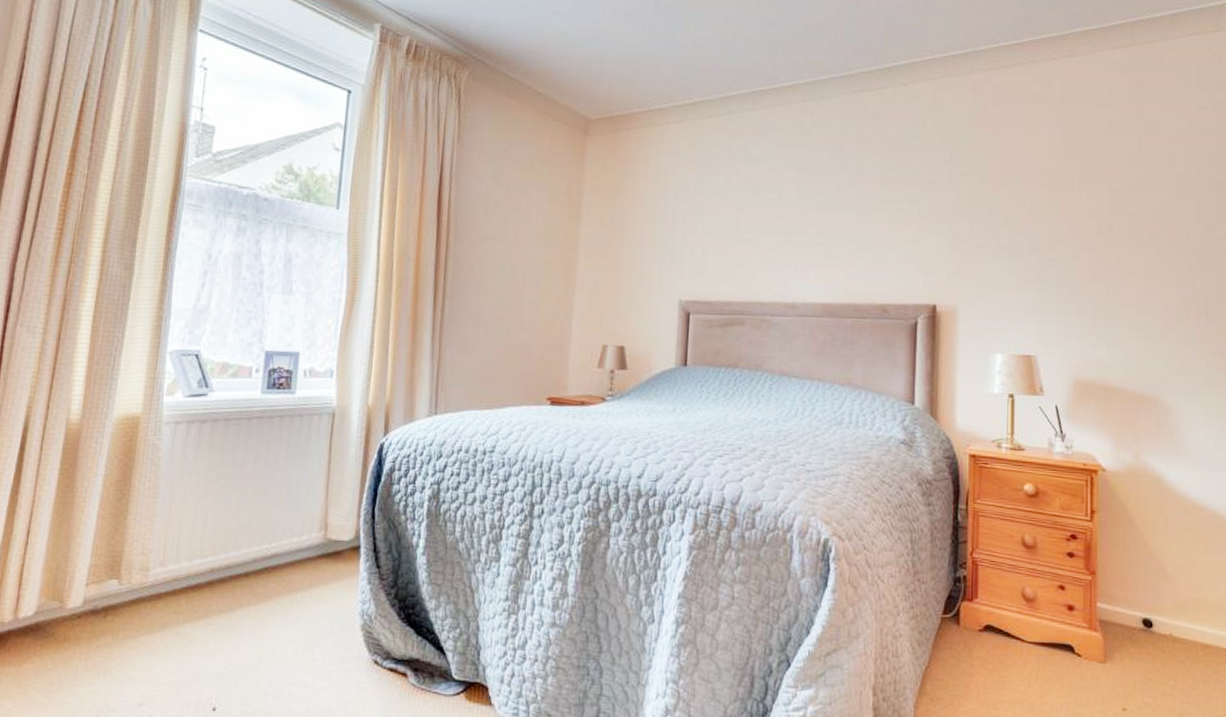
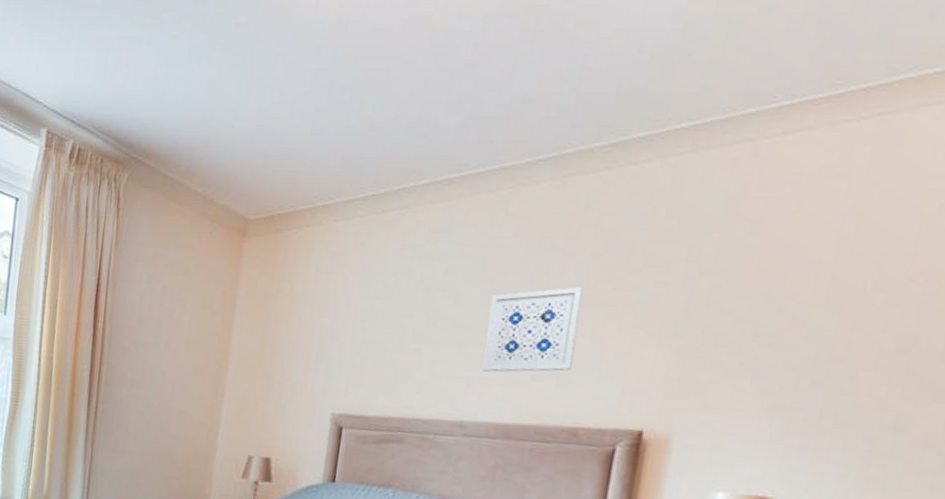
wall art: none [805,184,879,258] -> present [481,287,584,372]

